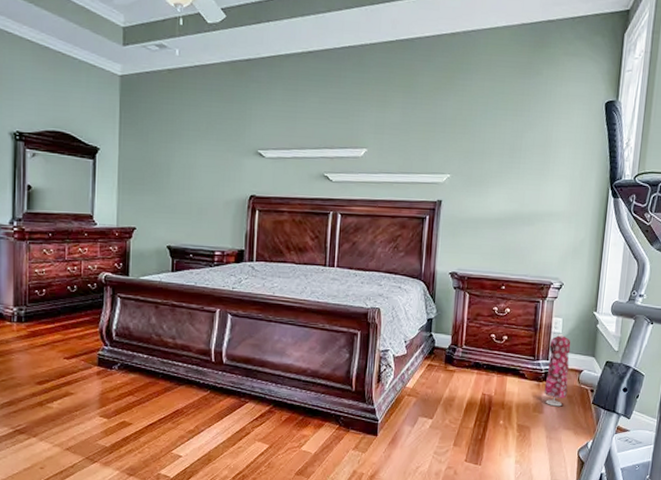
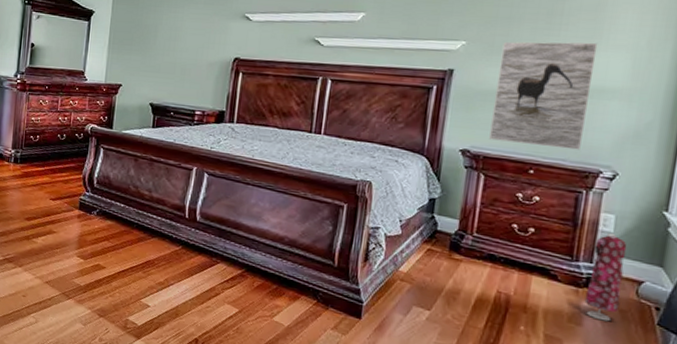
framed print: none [471,173,547,266] -> present [489,41,598,150]

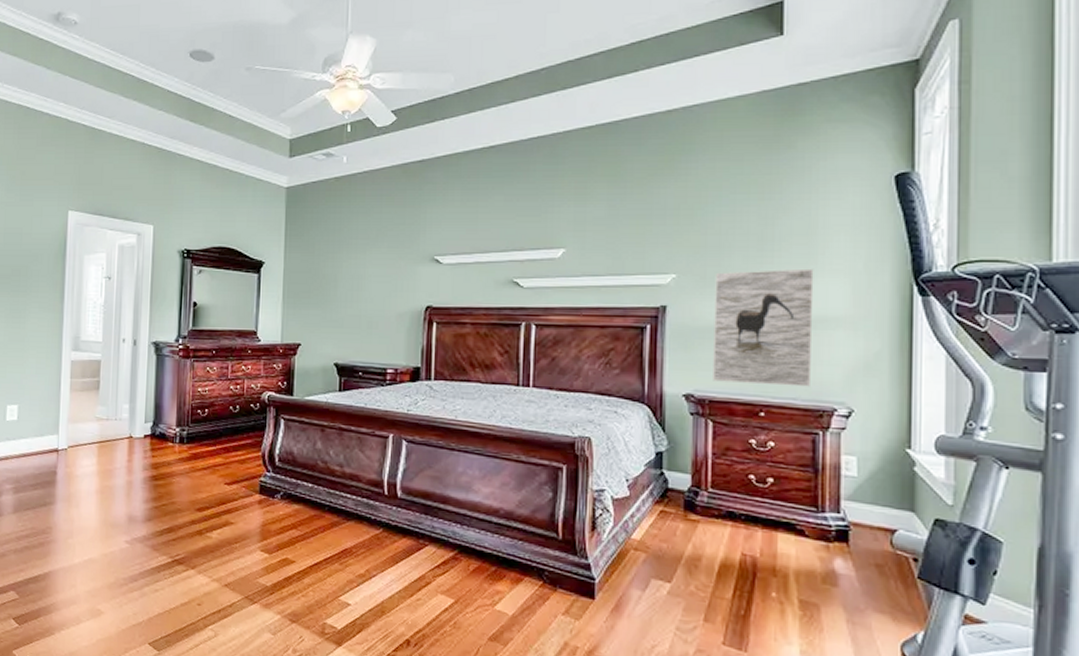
dress: present [584,232,627,322] -> none [837,477,875,579]

